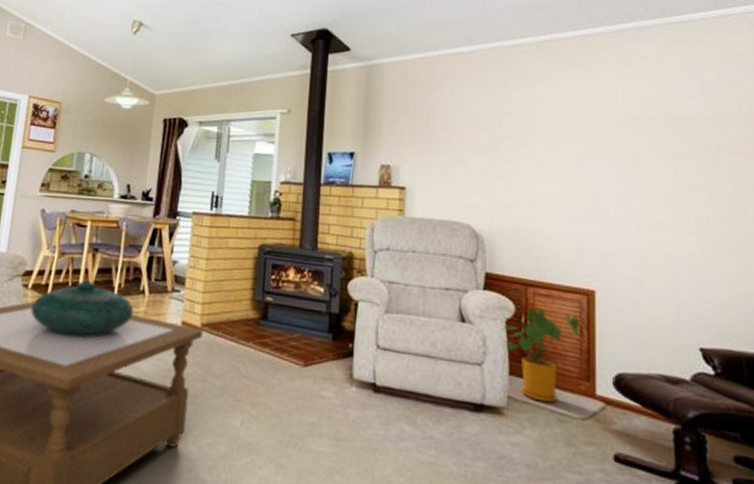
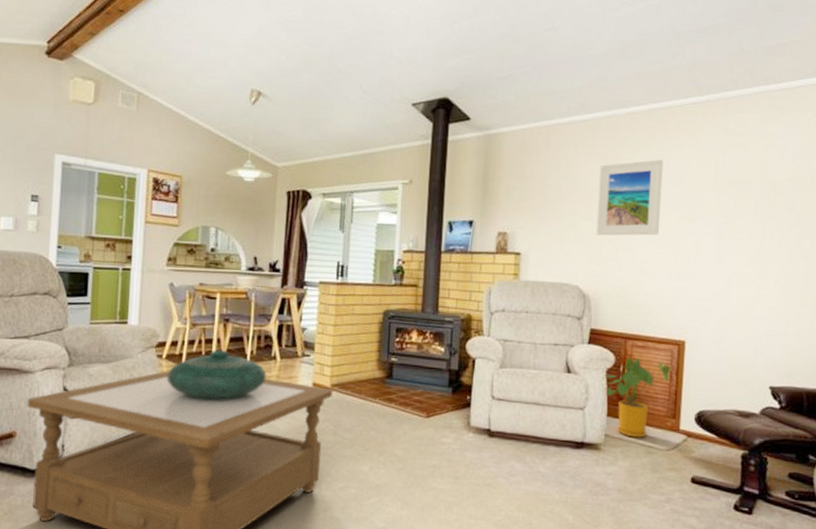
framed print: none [487,92,557,172] -> present [596,159,664,236]

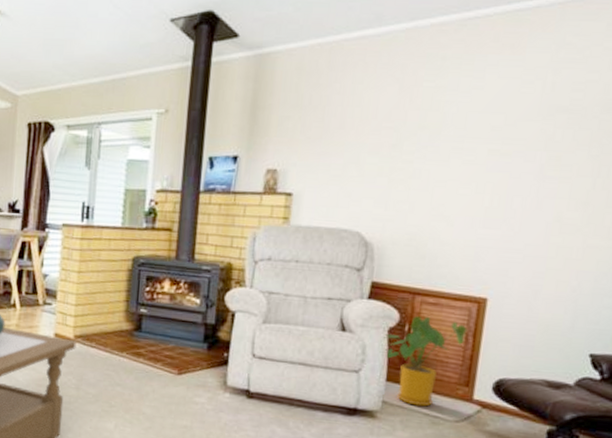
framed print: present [596,159,664,236] -> none [384,80,475,174]

